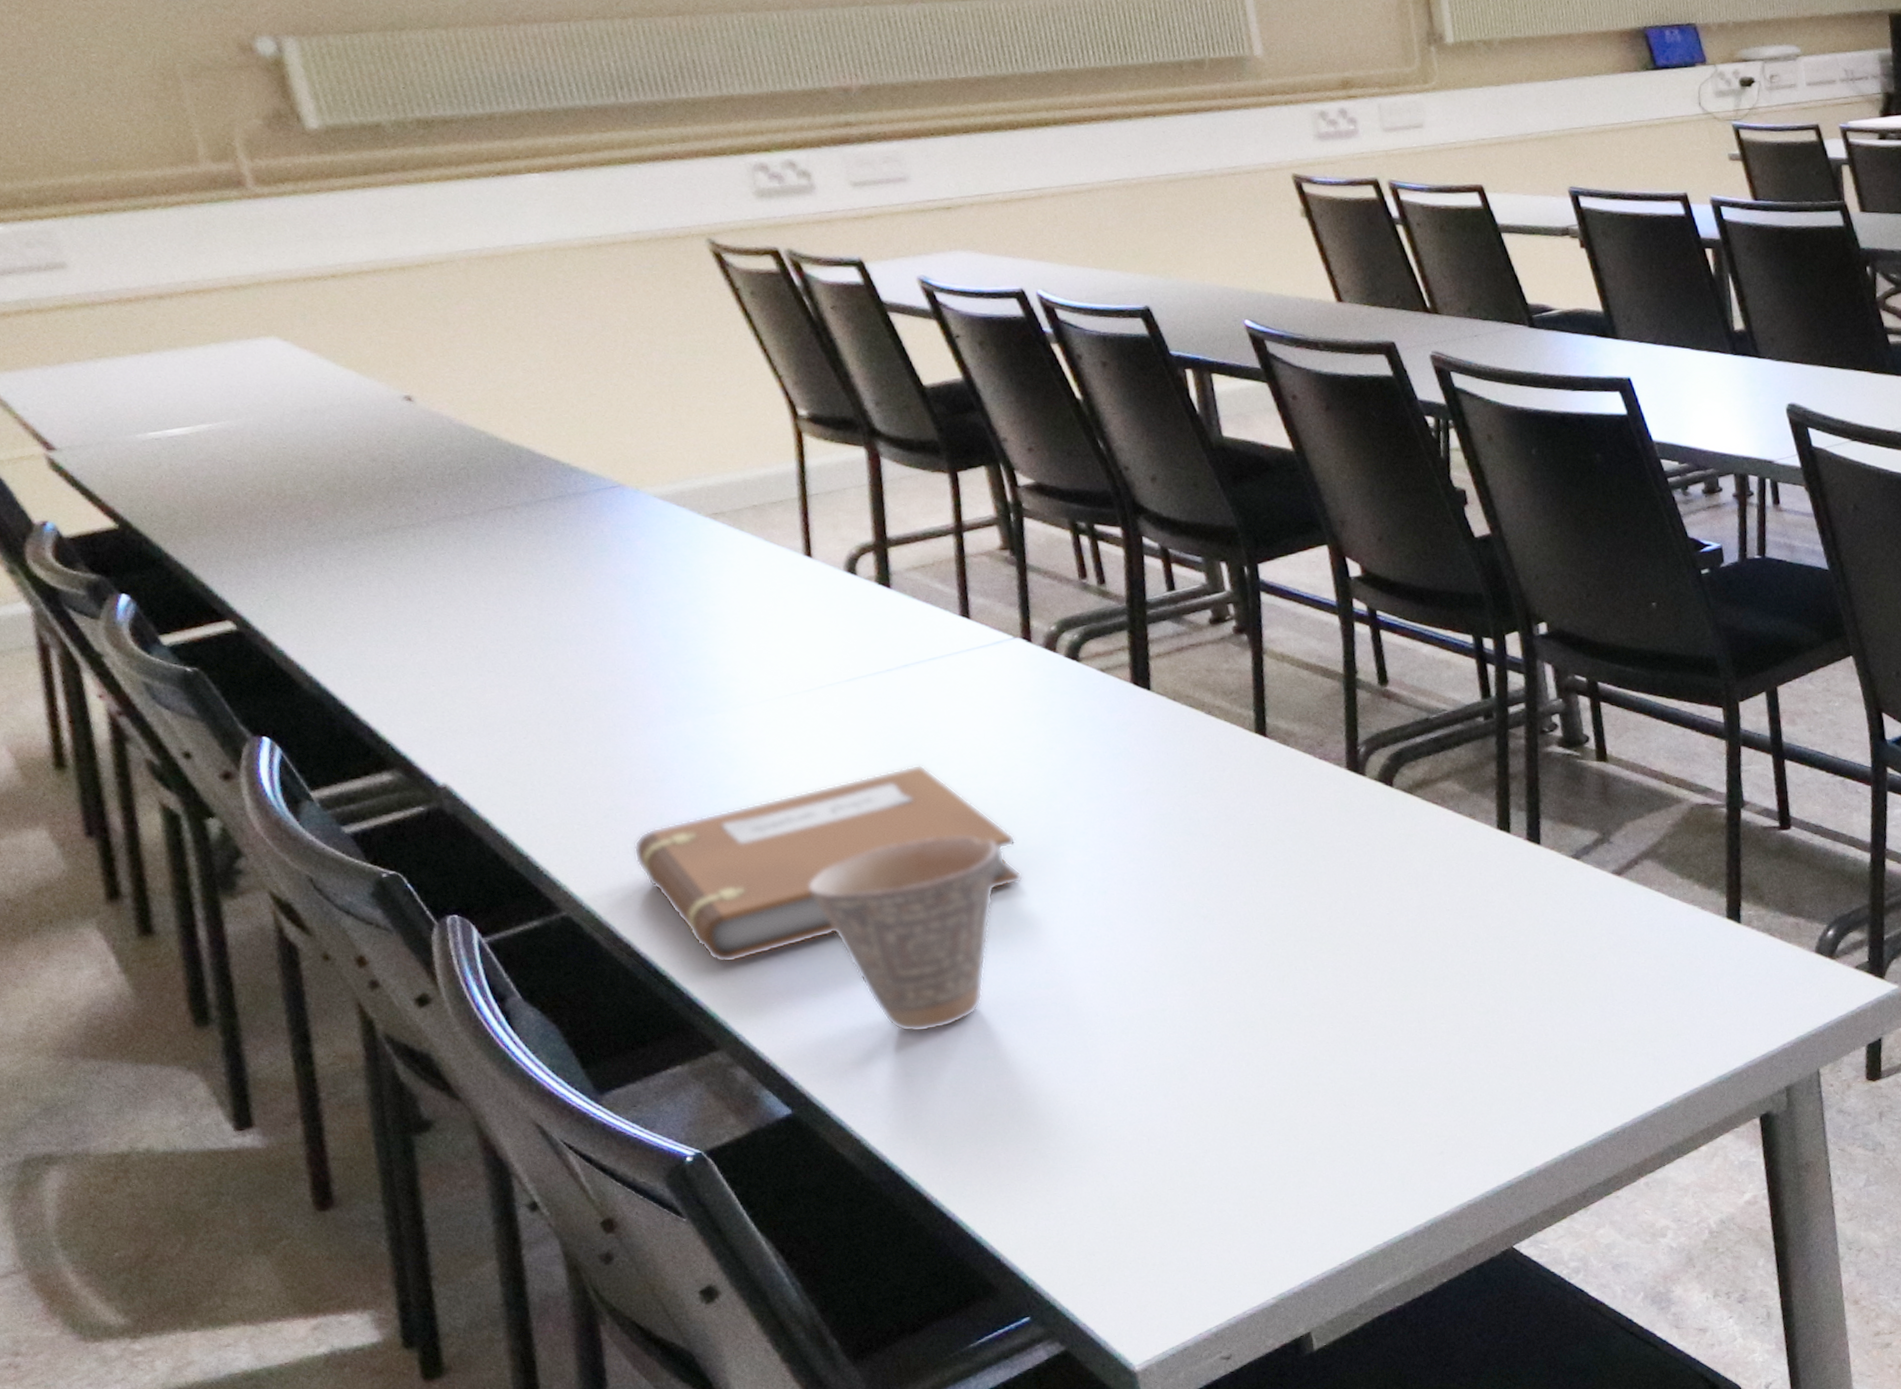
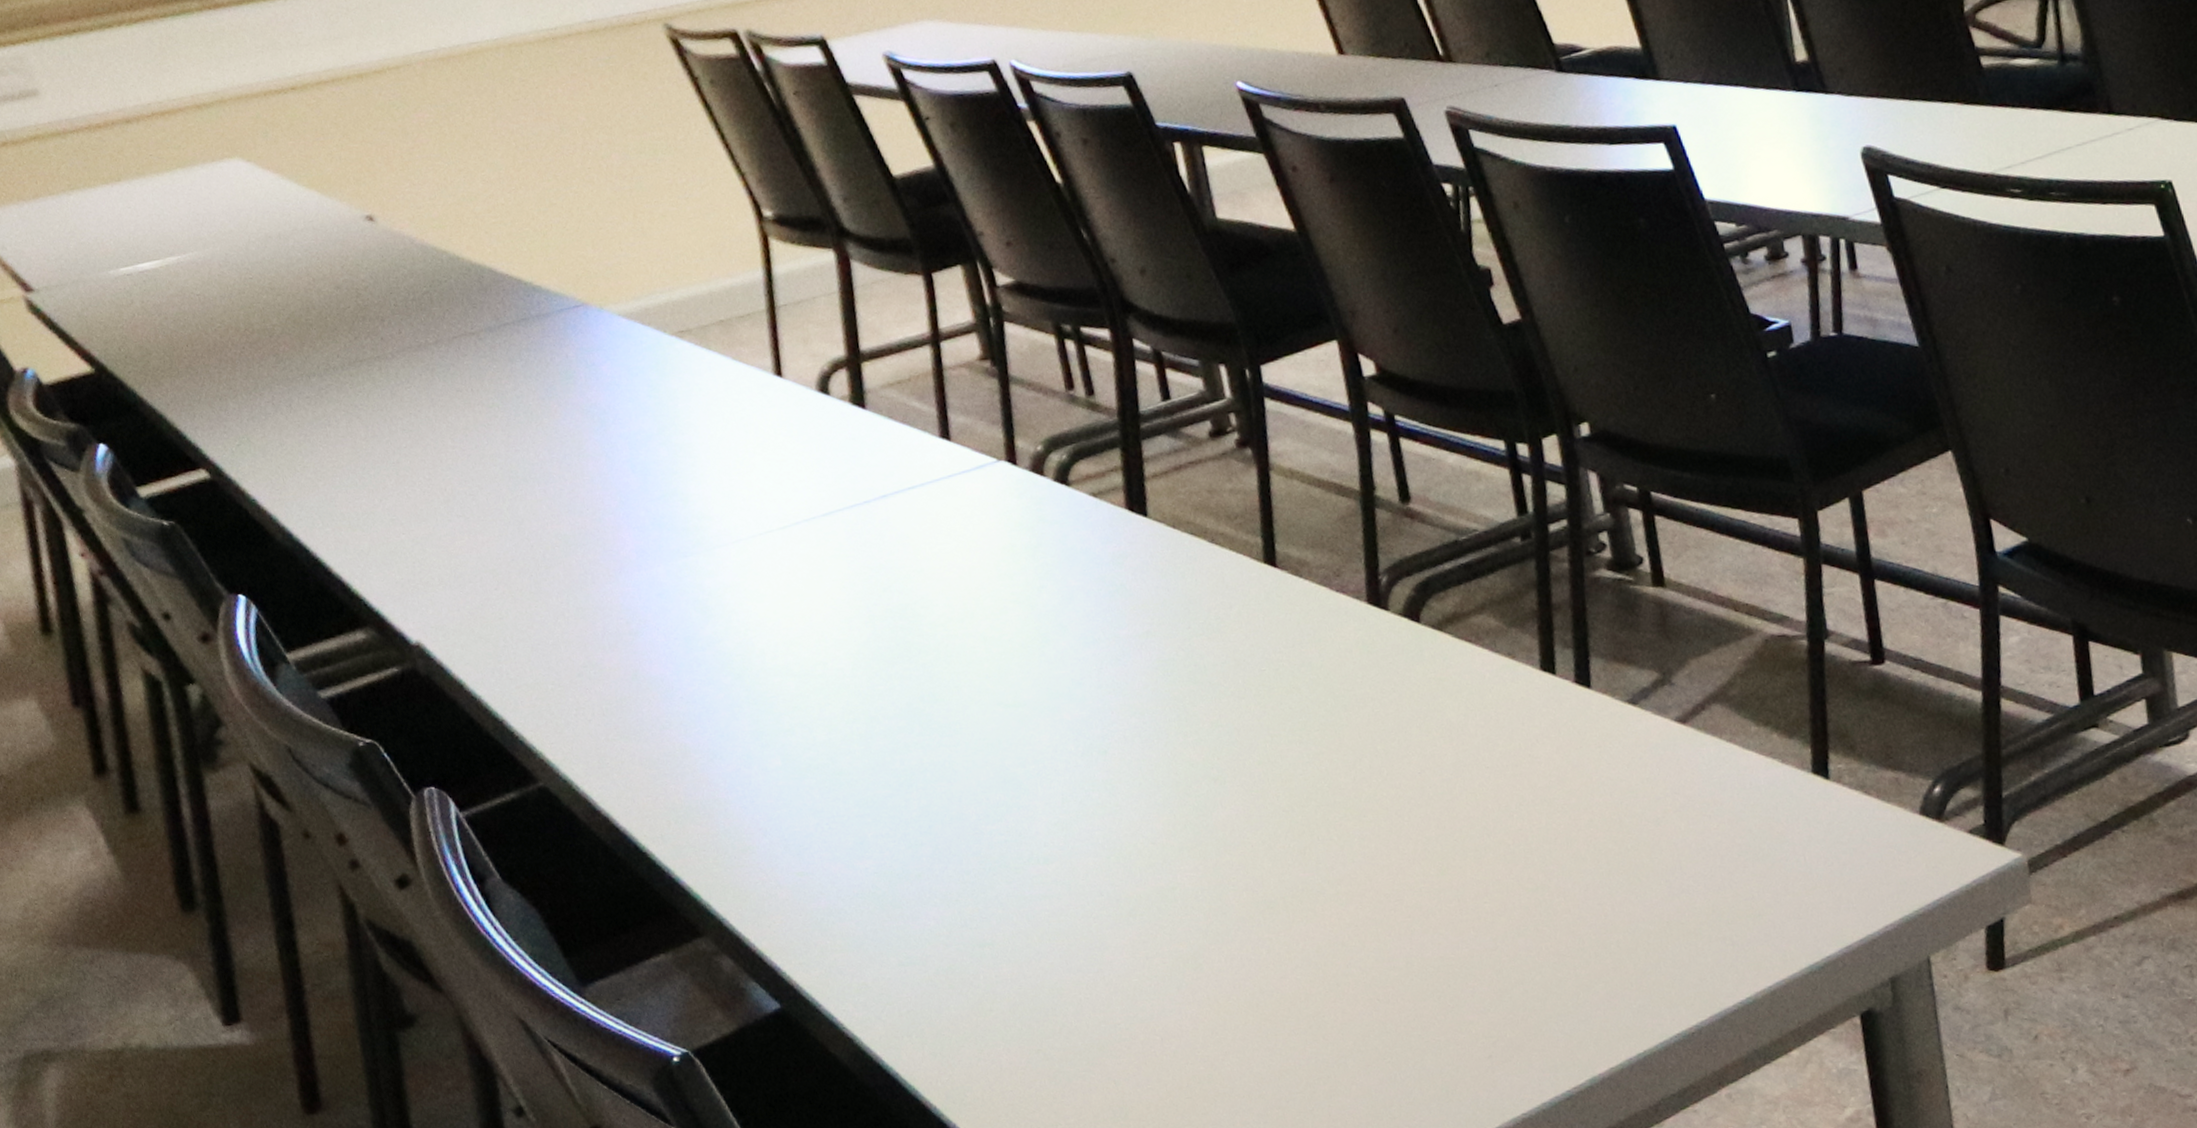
notebook: present [633,764,1023,964] -> none [608,608,1016,838]
cup: present [809,836,998,1033] -> none [791,690,989,916]

